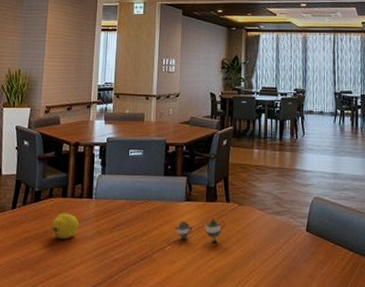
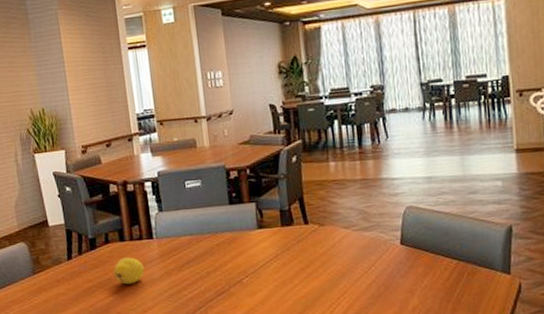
teapot: present [174,218,226,242] -> none [250,243,307,270]

